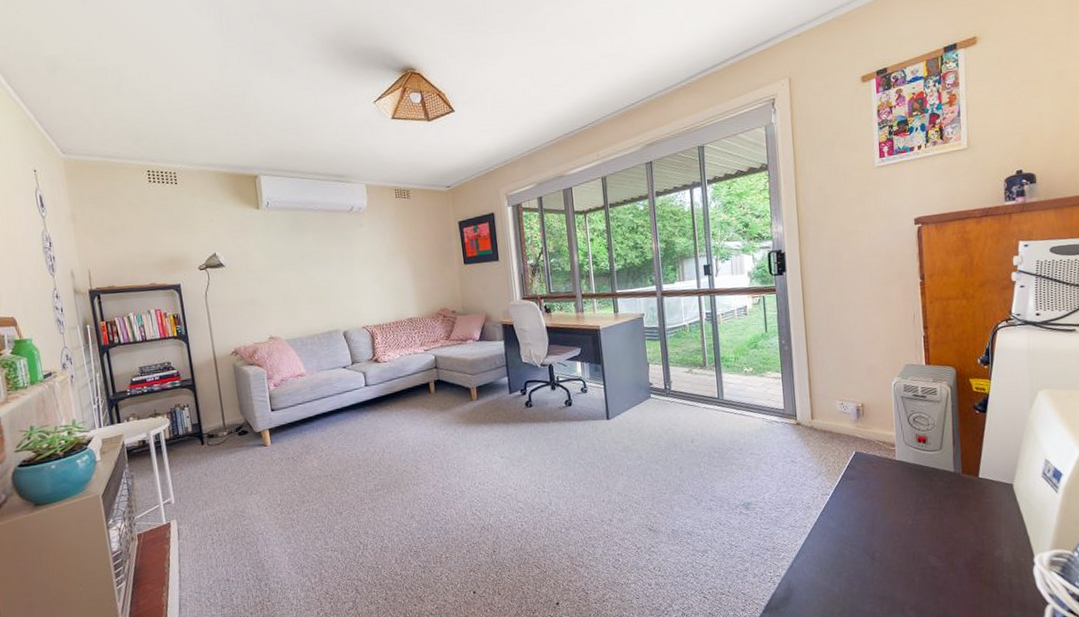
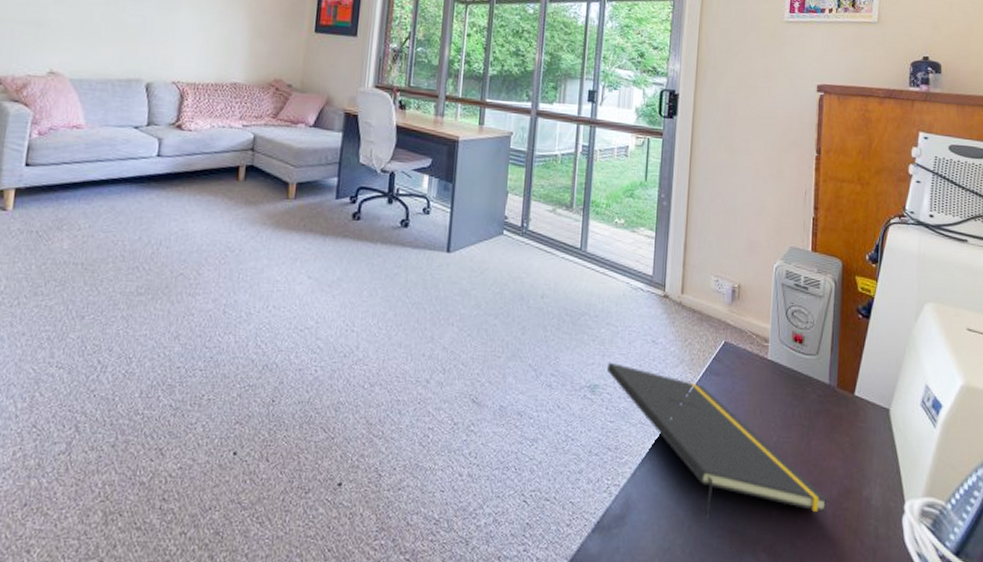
notepad: none [755,483,965,592] -> present [606,362,830,519]

